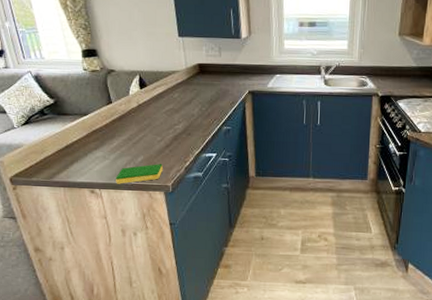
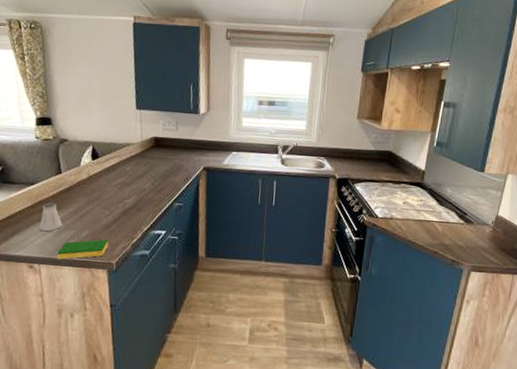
saltshaker: none [97,131,118,159] -> present [39,202,62,232]

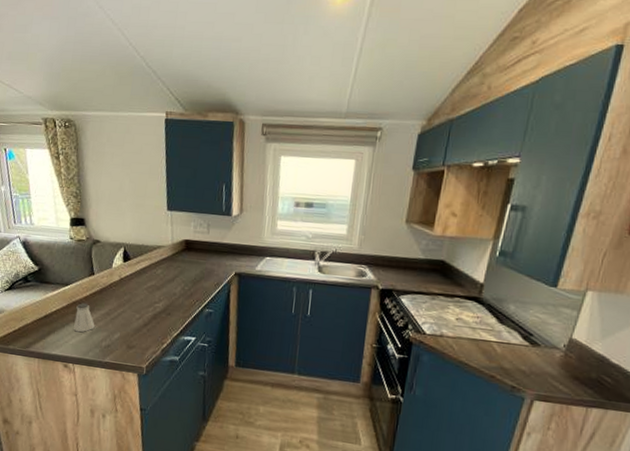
dish sponge: present [57,239,108,260] -> none [90,342,139,361]

